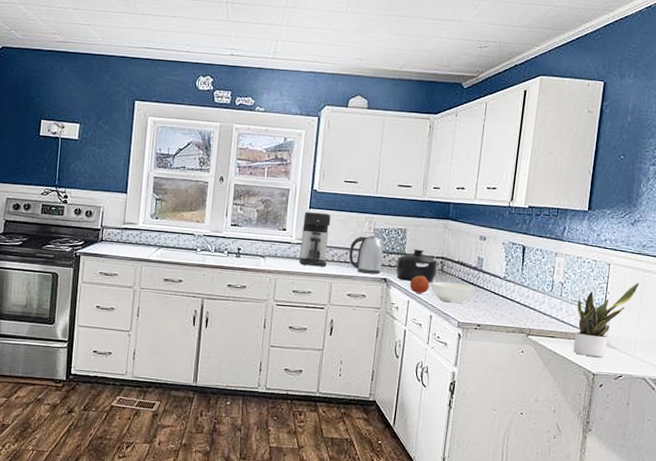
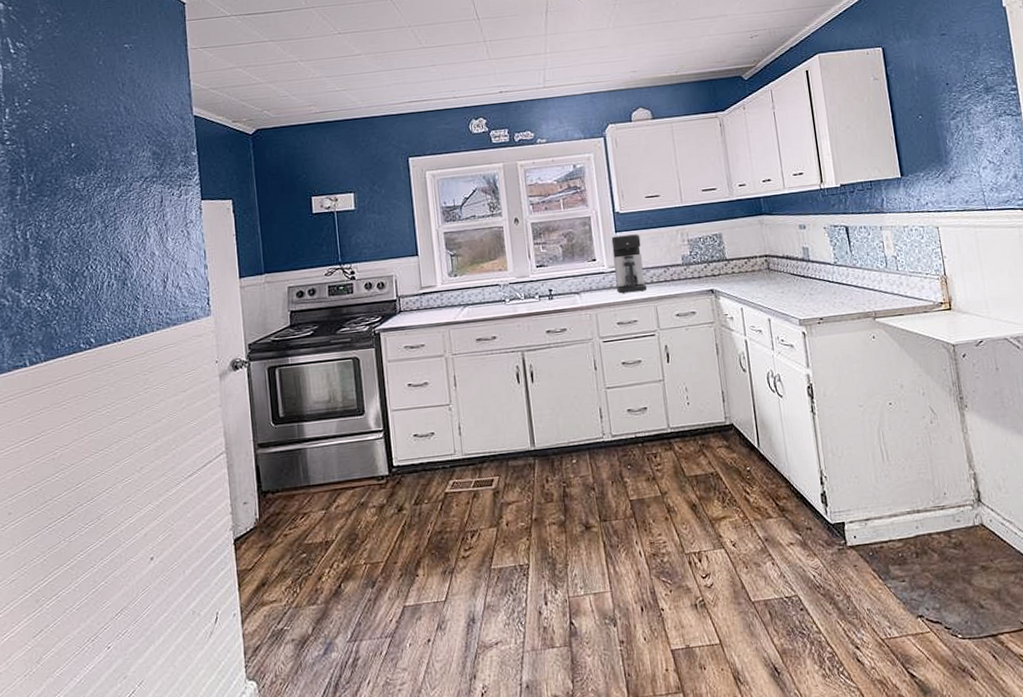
kettle: present [348,235,385,275] -> none [667,247,706,289]
saucepan: present [396,249,438,283] -> none [719,251,764,288]
fruit: present [410,275,430,294] -> none [739,278,760,299]
bowl: present [431,281,476,304] -> none [760,278,809,302]
potted plant: present [573,283,640,357] -> none [916,240,974,328]

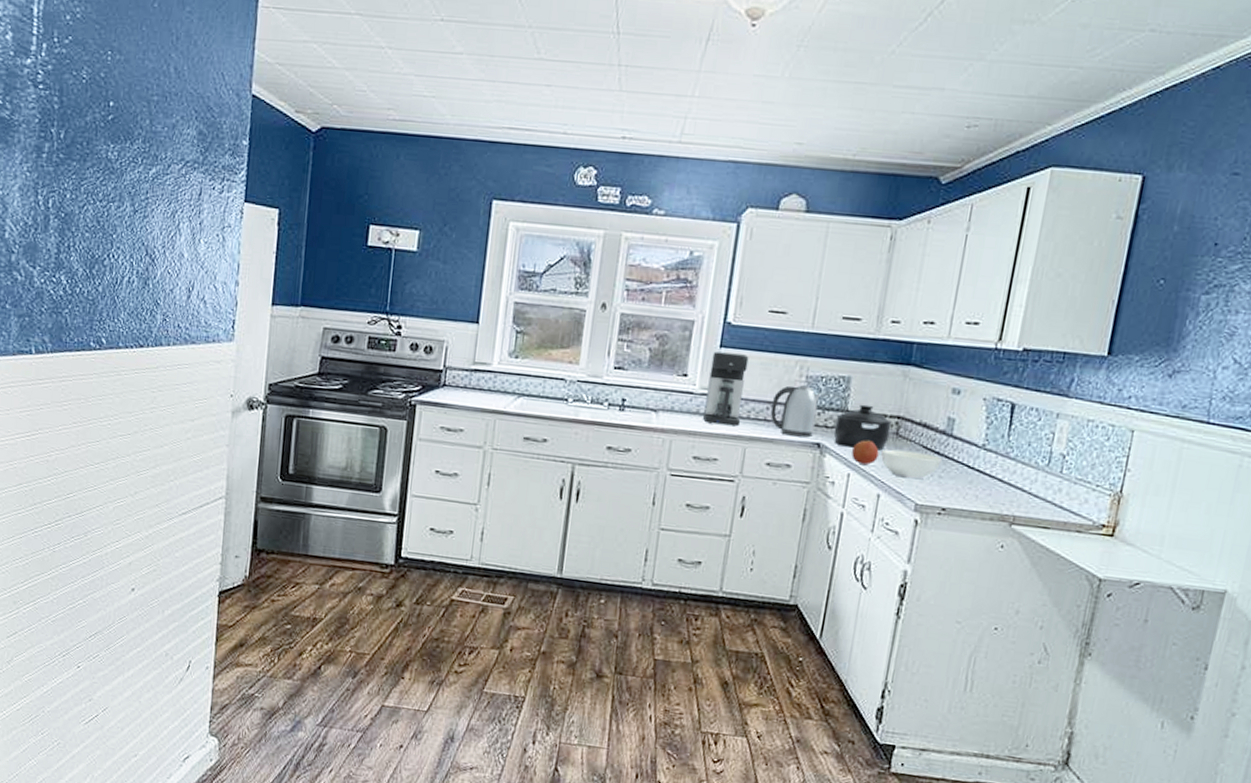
kettle: none [667,247,706,289] -> present [770,385,821,438]
saucepan: none [719,251,764,288] -> present [833,404,892,451]
fruit: none [739,278,760,299] -> present [852,440,879,466]
bowl: none [760,278,809,302] -> present [881,449,943,480]

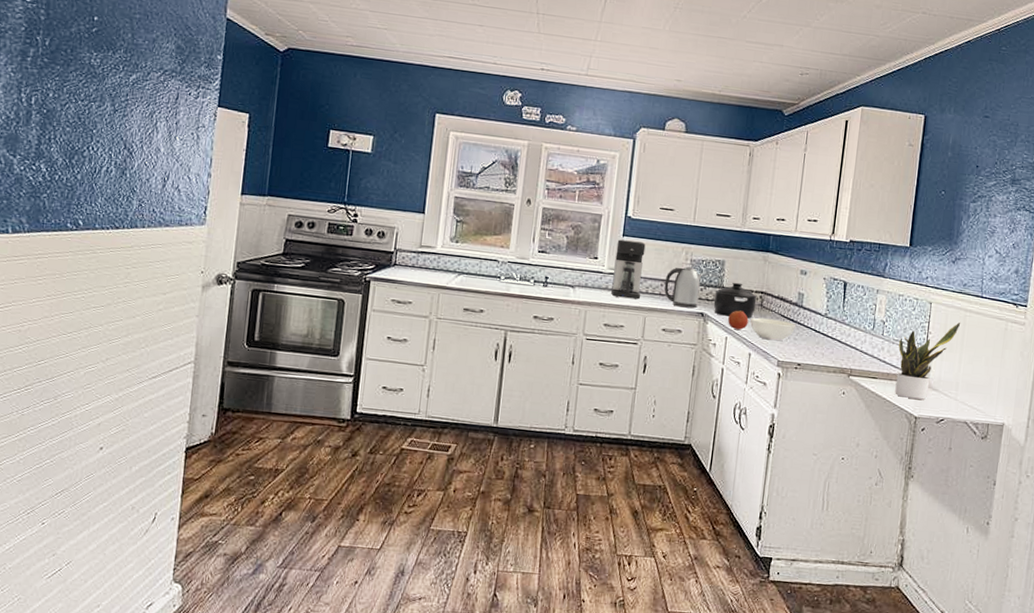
potted plant: none [1073,457,1174,557] -> present [895,323,961,400]

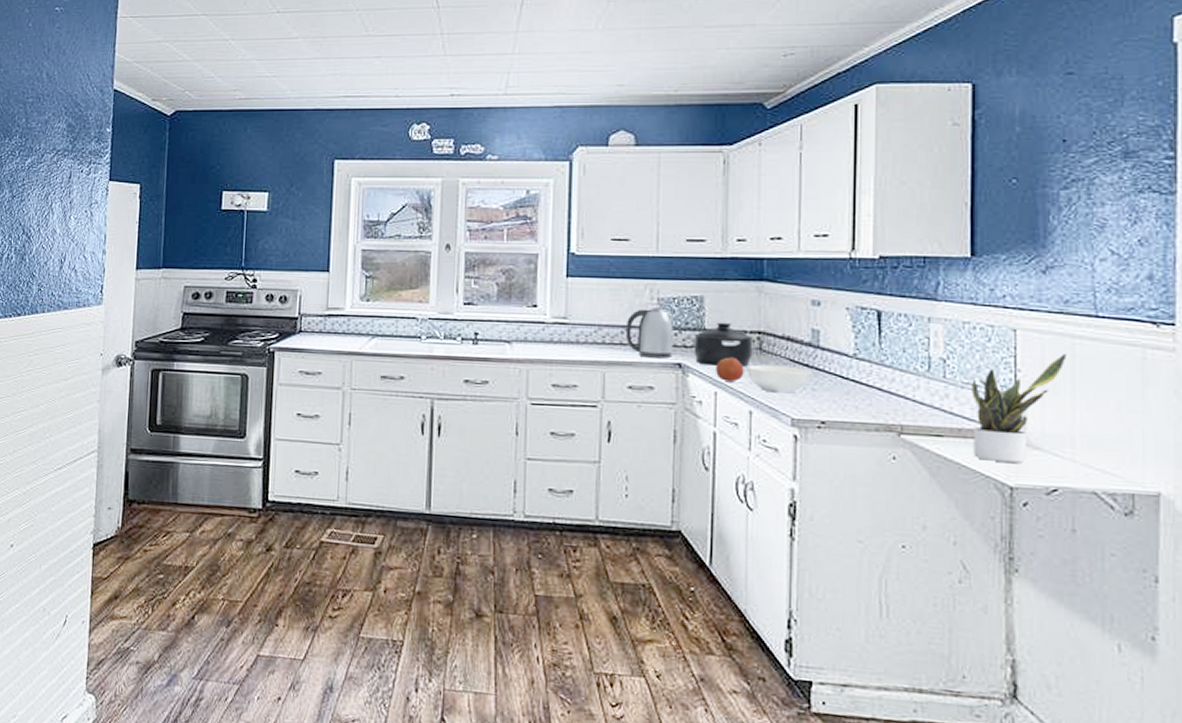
coffee maker: present [610,239,646,300] -> none [556,281,597,352]

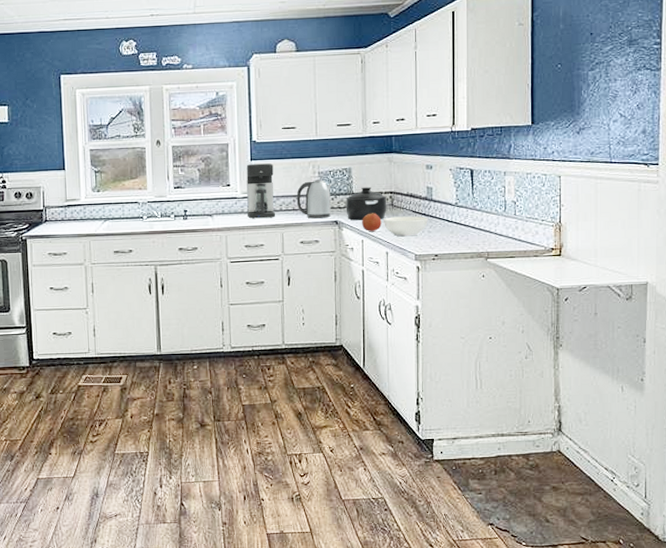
coffee maker: none [556,281,597,352] -> present [246,163,276,219]
potted plant: present [972,354,1067,463] -> none [533,191,593,272]

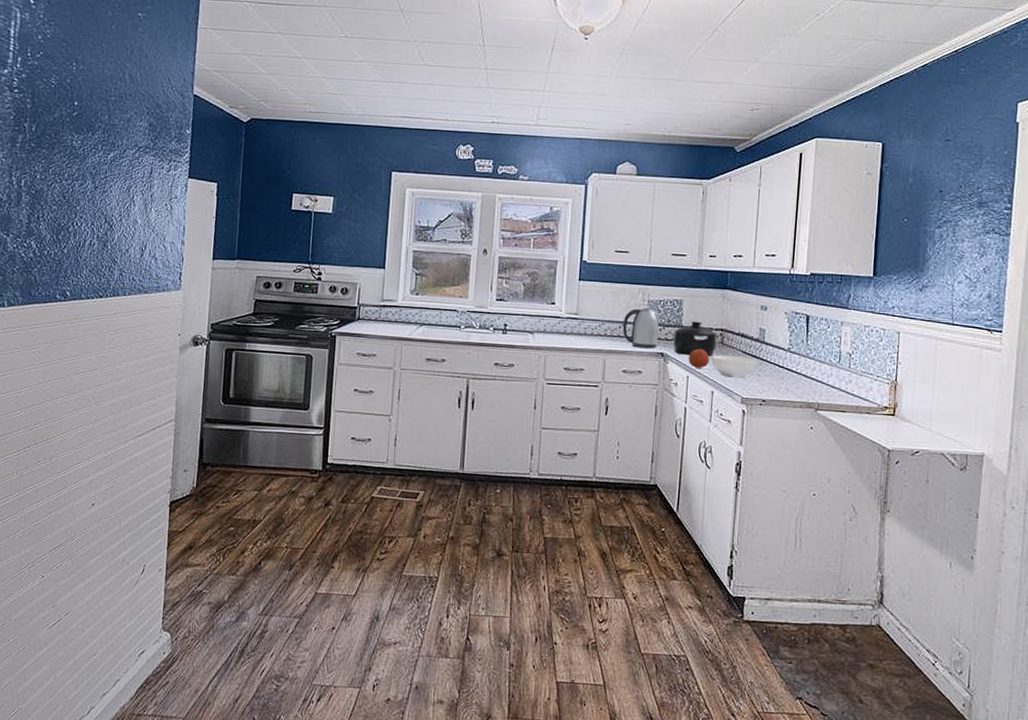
coffee maker: present [246,163,276,219] -> none [569,284,602,343]

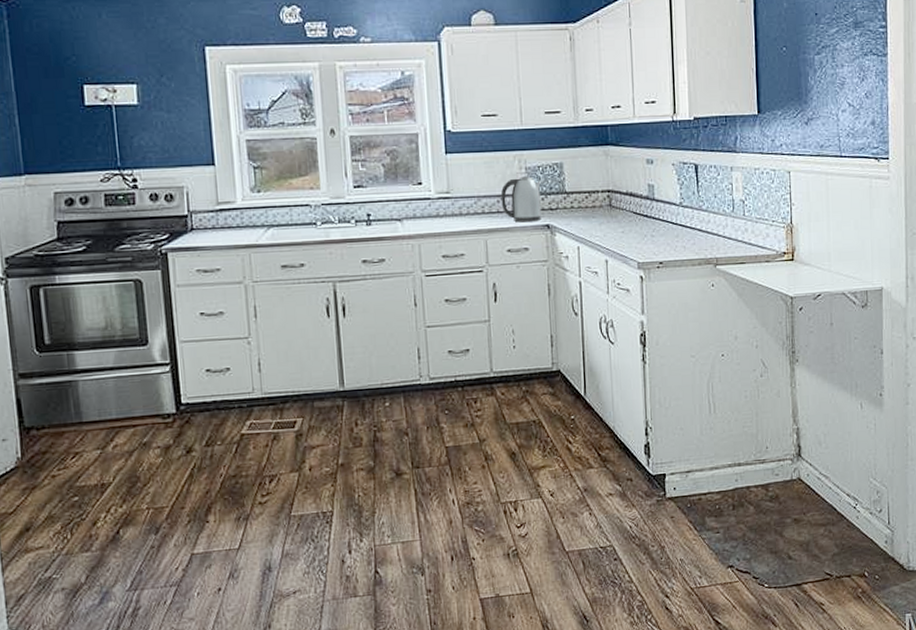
saucepan: present [673,321,717,357] -> none [557,184,605,224]
fruit: present [689,348,710,369] -> none [577,215,599,238]
bowl: present [711,355,759,378] -> none [600,218,652,242]

